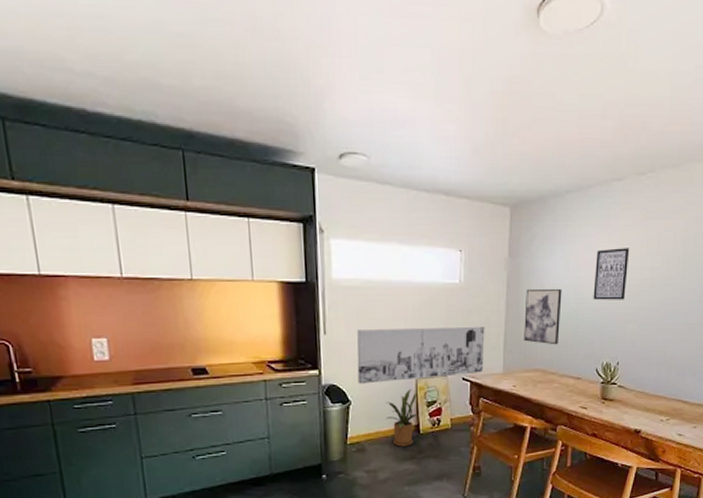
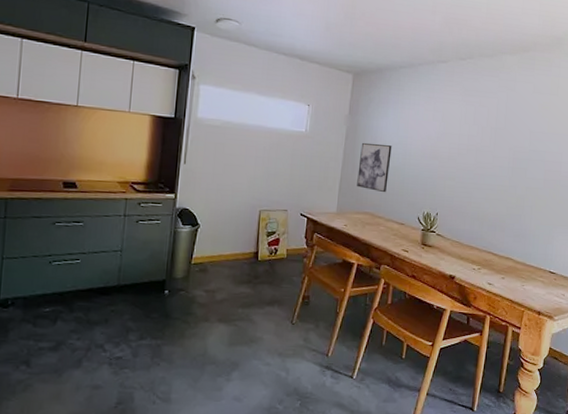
wall art: present [357,326,485,384] -> none [208,163,324,211]
house plant: present [386,389,418,447] -> none [229,219,260,271]
wall art: present [593,248,630,300] -> none [418,116,451,160]

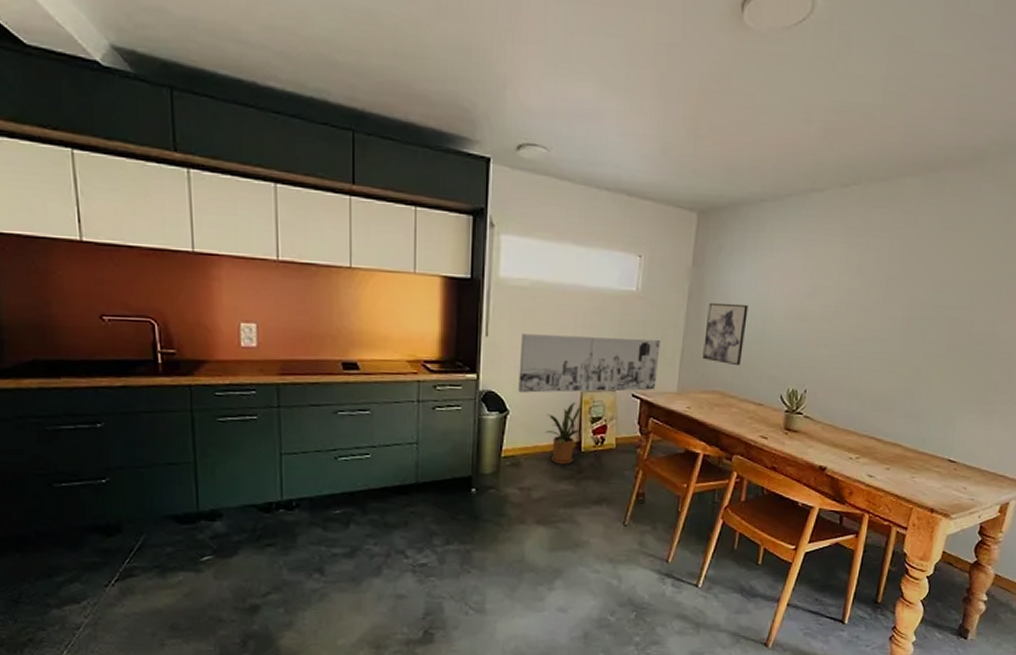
wall art: none [208,163,324,211] -> present [518,334,661,393]
house plant: none [229,219,260,271] -> present [545,402,582,465]

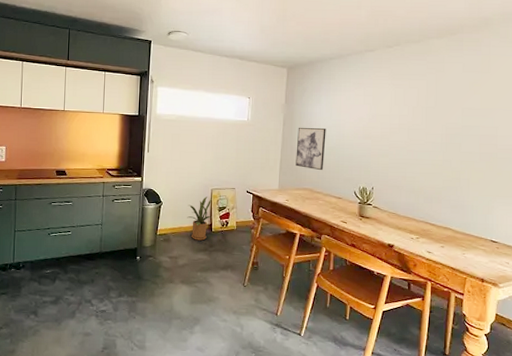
wall art: present [518,334,661,393] -> none [169,150,265,190]

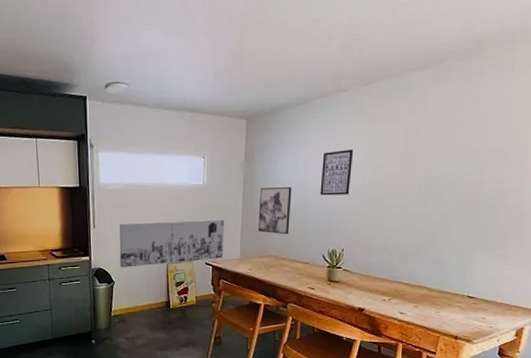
wall art: none [169,150,265,190] -> present [119,219,225,268]
house plant: present [187,197,212,241] -> none [142,272,169,319]
wall art: none [351,100,381,139] -> present [320,149,354,196]

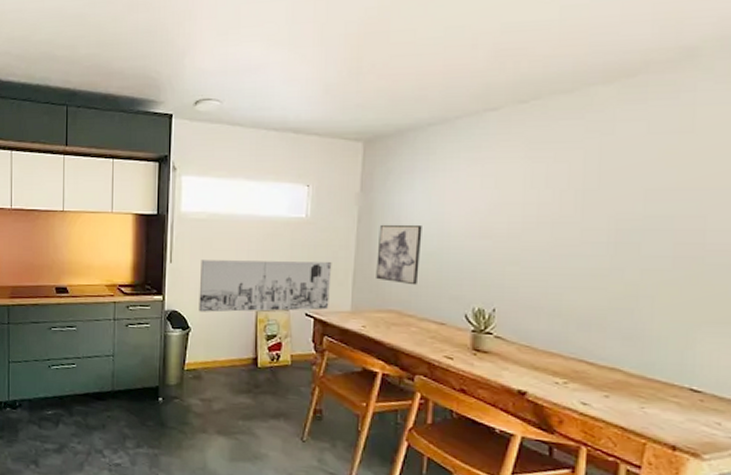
wall art: present [320,149,354,196] -> none [461,182,509,239]

